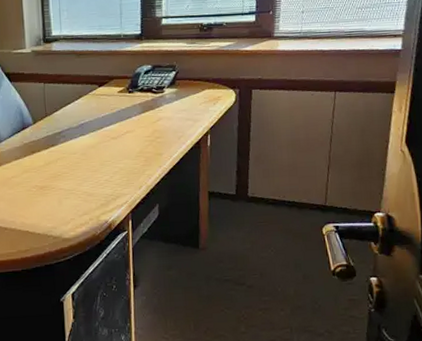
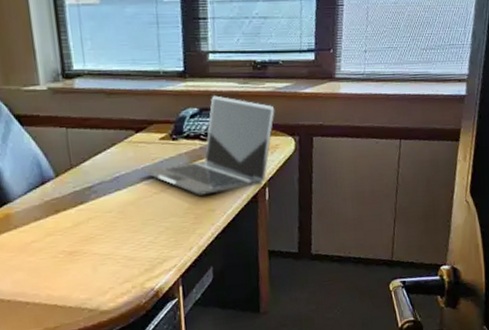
laptop: none [103,54,218,141] -> present [143,95,275,195]

